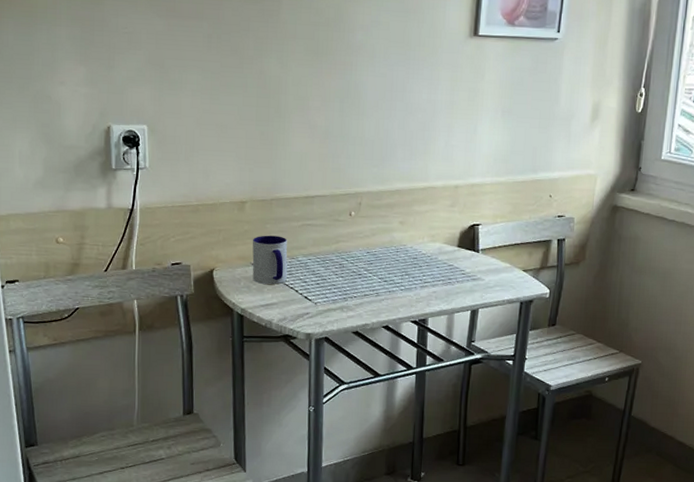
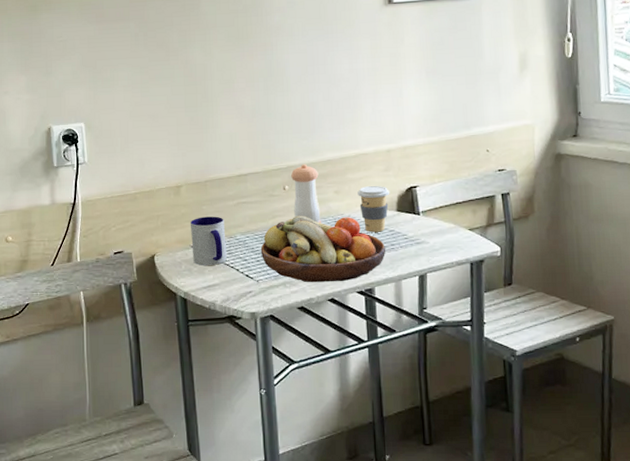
fruit bowl: none [321,242,443,311] -> present [260,215,386,283]
pepper shaker: none [358,191,386,253] -> present [291,164,322,224]
coffee cup: none [422,220,453,266] -> present [357,186,390,232]

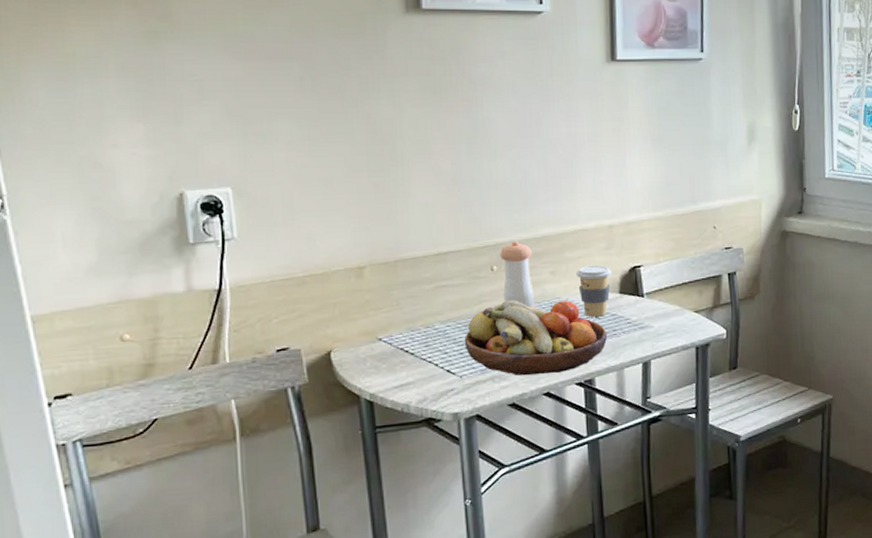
mug: present [190,216,227,265] -> none [376,302,423,362]

